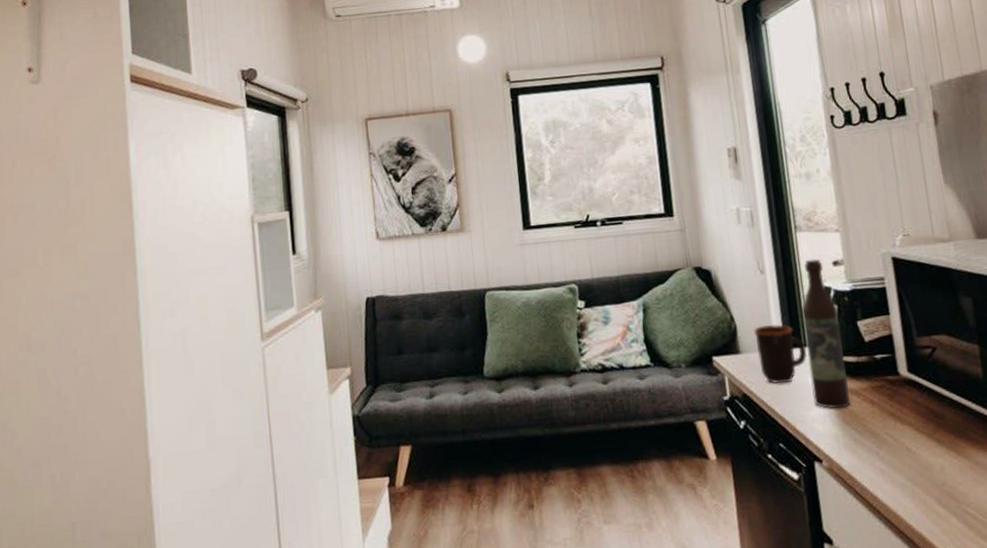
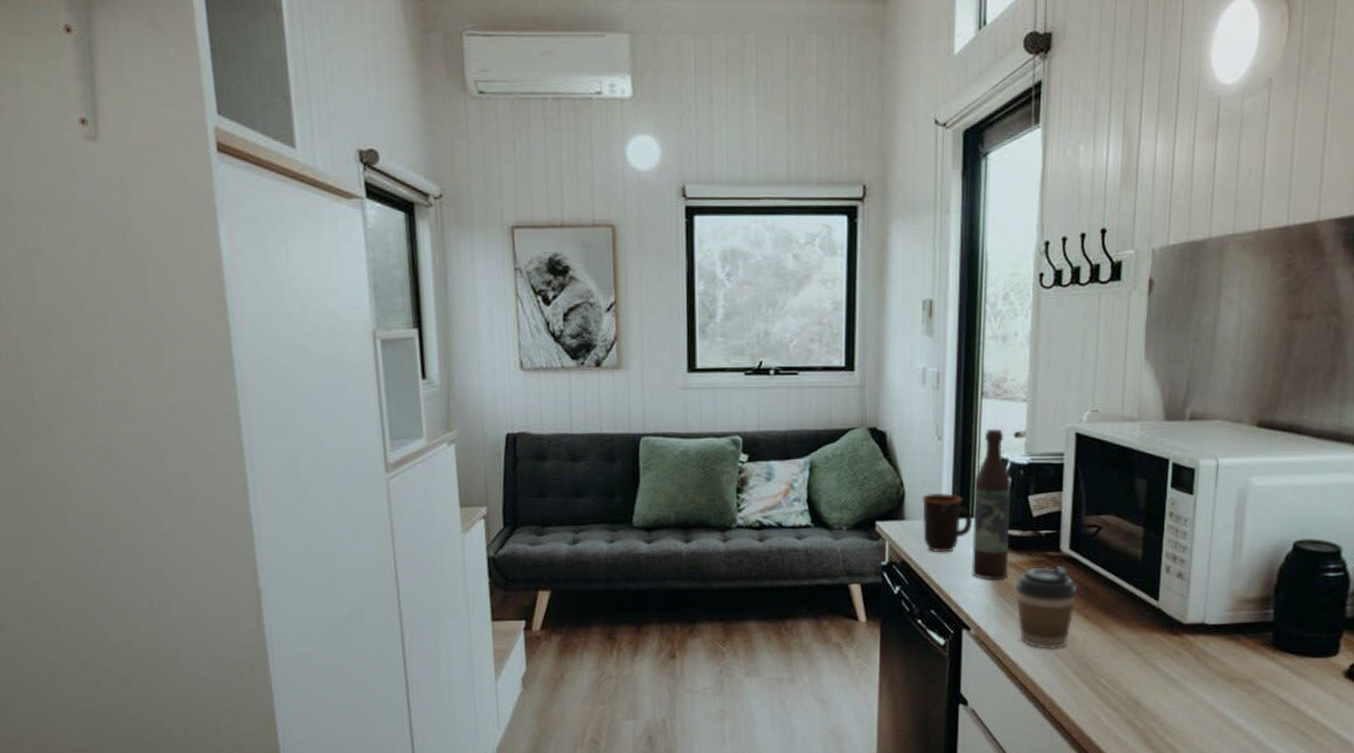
coffee cup: none [860,390,926,479] -> present [1014,566,1078,649]

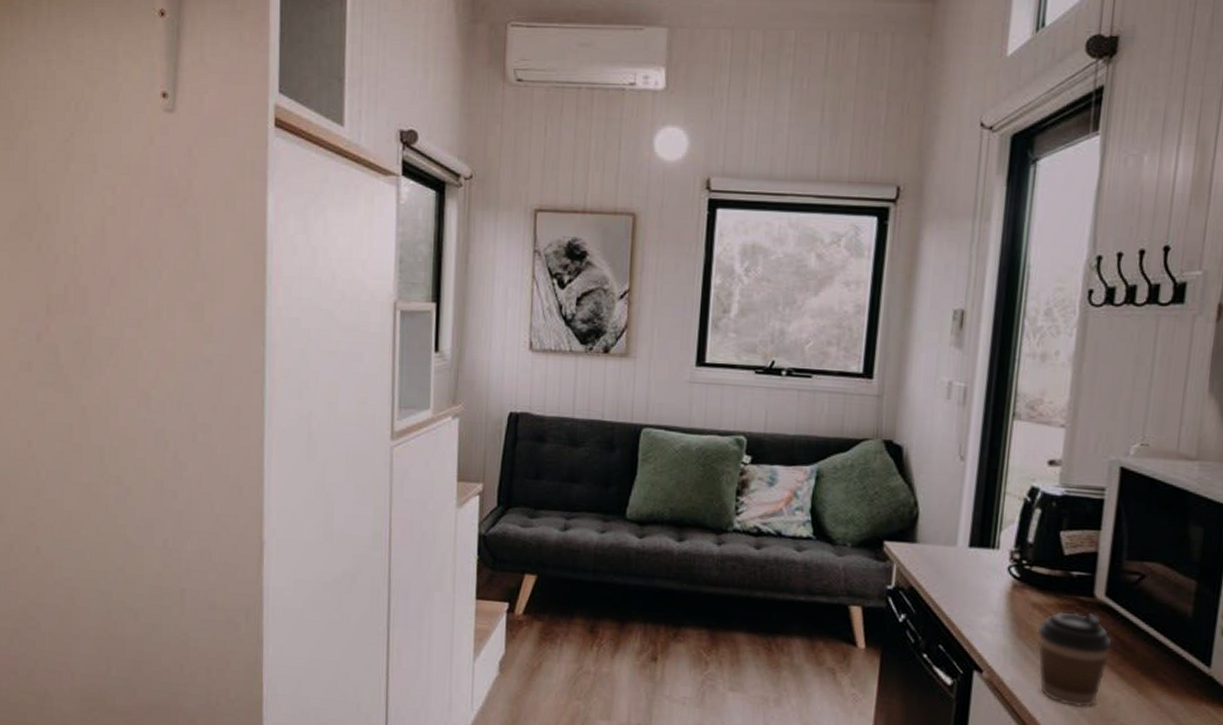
mug: present [922,492,973,553] -> none [936,516,995,584]
wine bottle: present [972,428,1012,580] -> none [989,453,1042,622]

